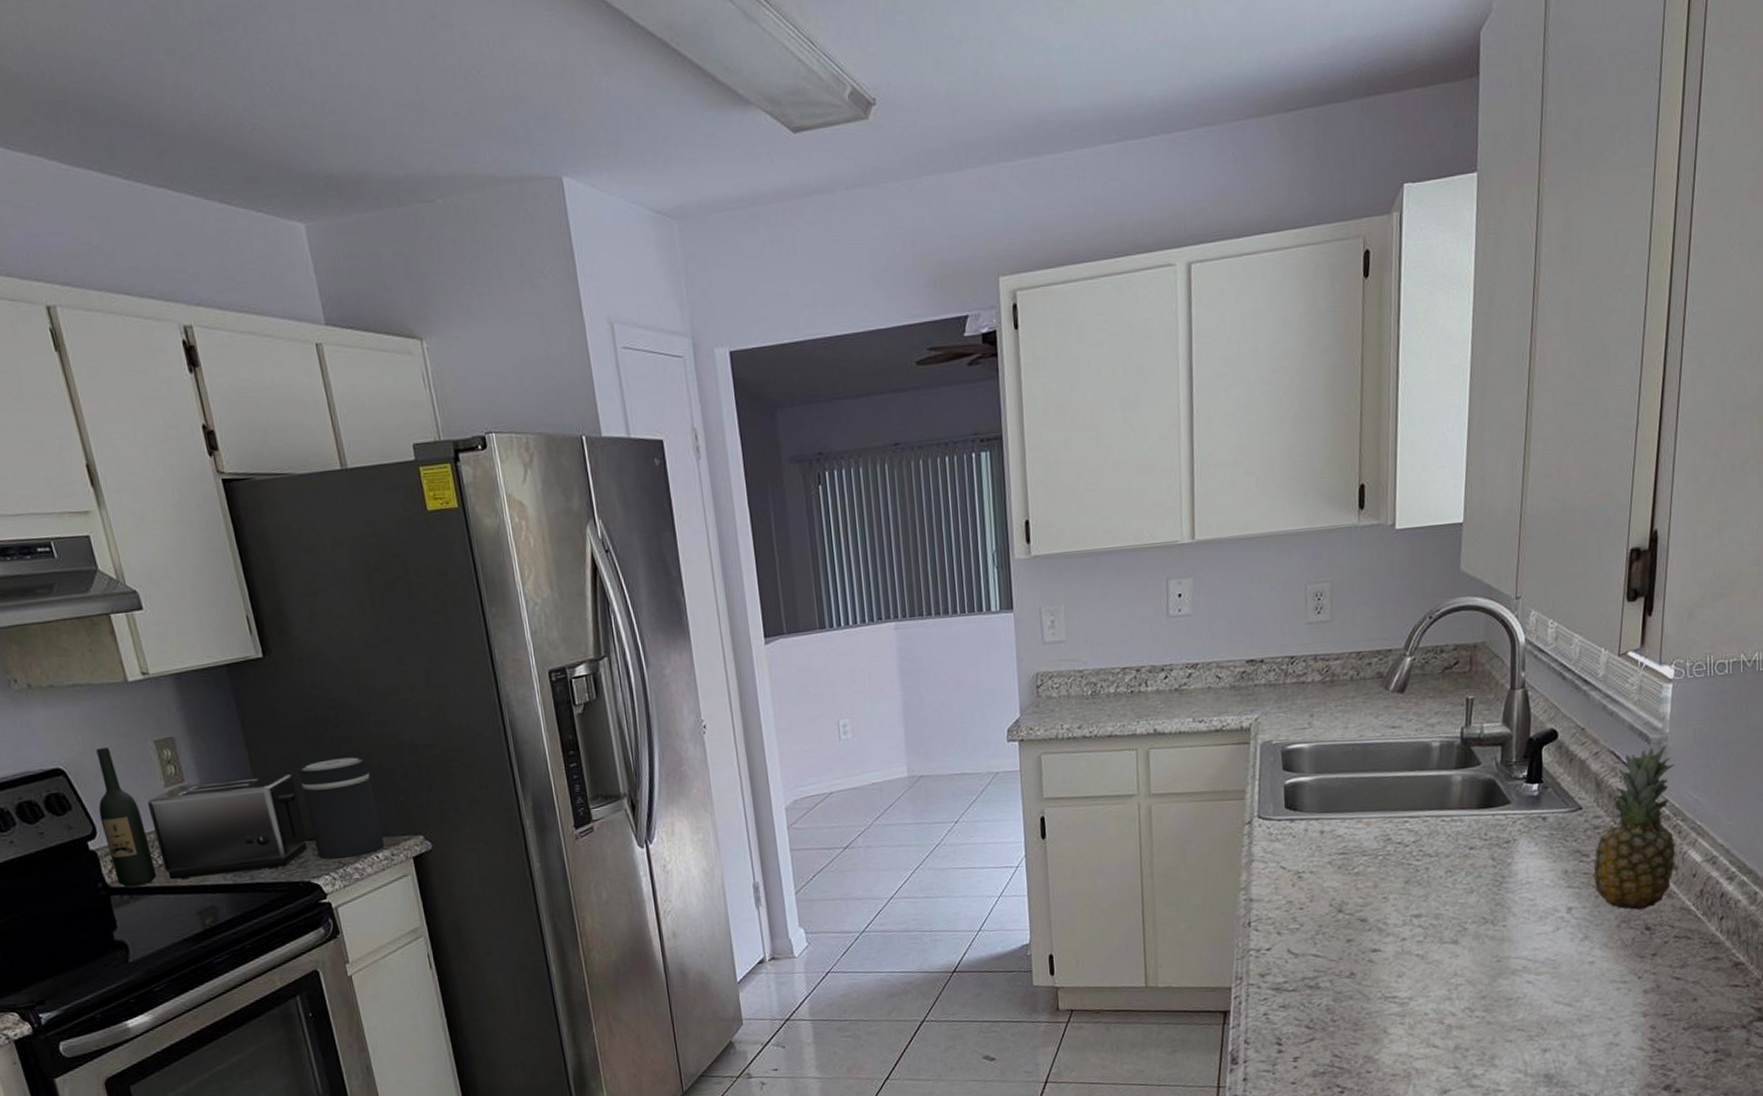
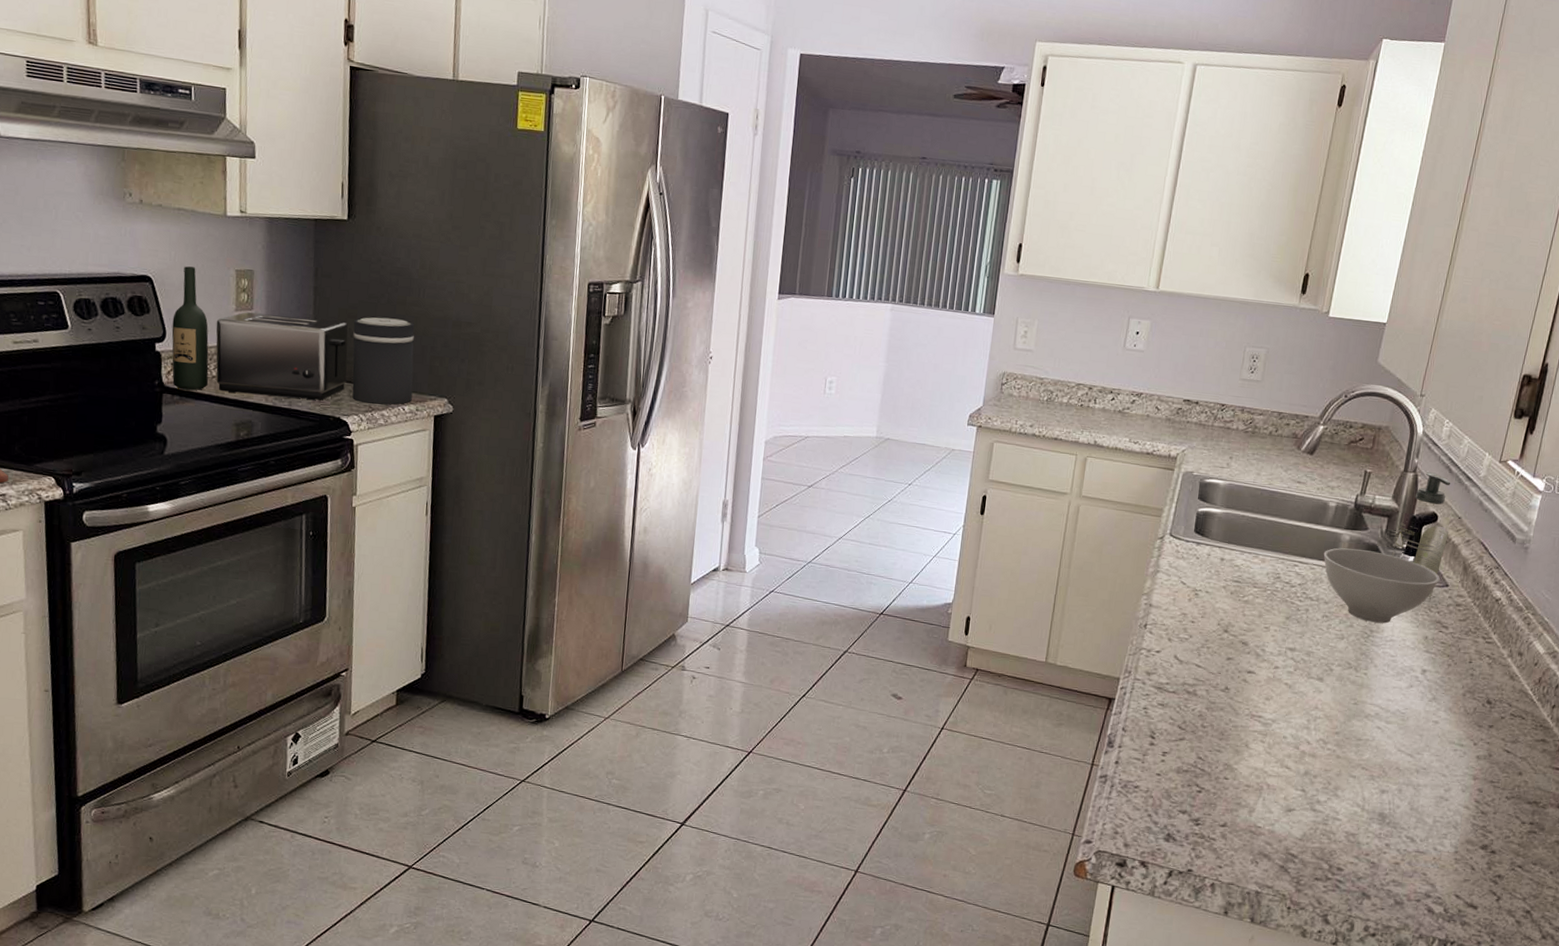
bowl: none [1435,787,1571,867] -> present [1323,547,1440,624]
soap dispenser: none [1511,683,1573,828] -> present [1391,472,1451,599]
fruit: present [1592,747,1676,910] -> none [1448,546,1533,684]

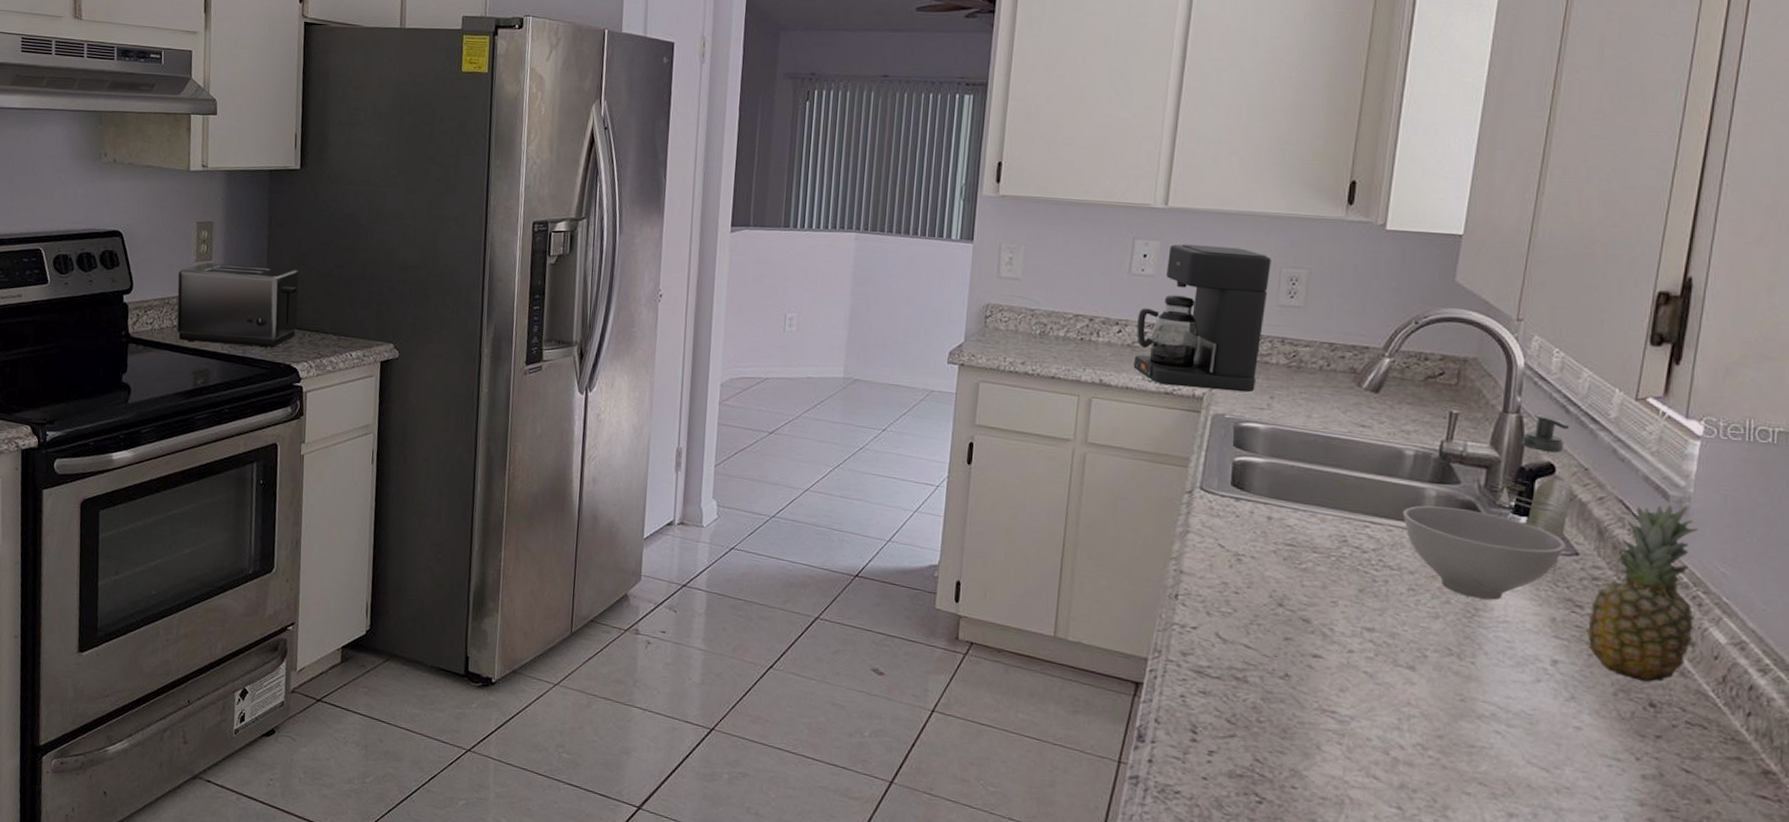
wine bottle: present [171,266,209,391] -> none [137,220,171,340]
cylinder: present [352,317,415,405] -> none [302,263,362,351]
coffee maker: none [1122,323,1238,454] -> present [1133,244,1271,393]
fruit: none [1448,546,1533,684] -> present [1586,505,1698,682]

